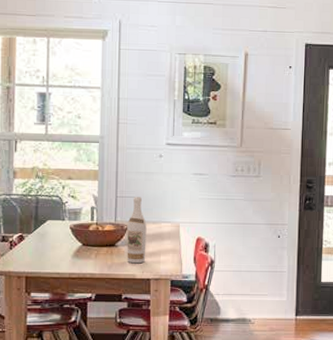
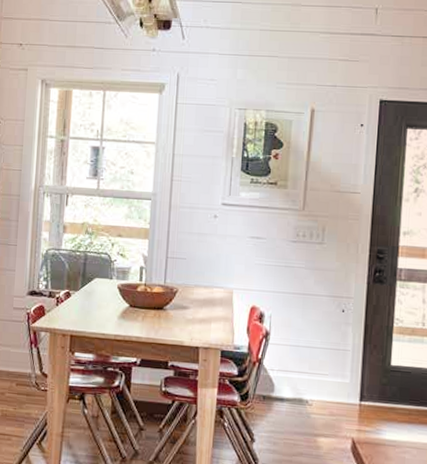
wine bottle: present [127,197,147,264] -> none [175,258,198,330]

